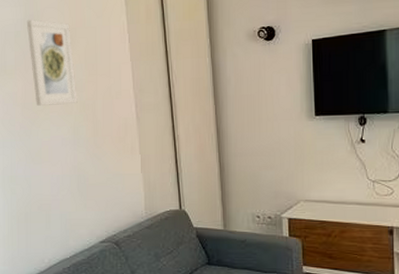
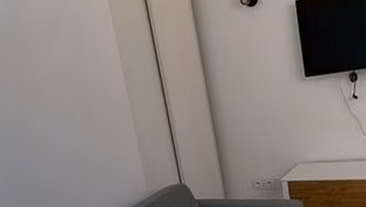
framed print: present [26,20,78,106] -> none [10,11,69,97]

